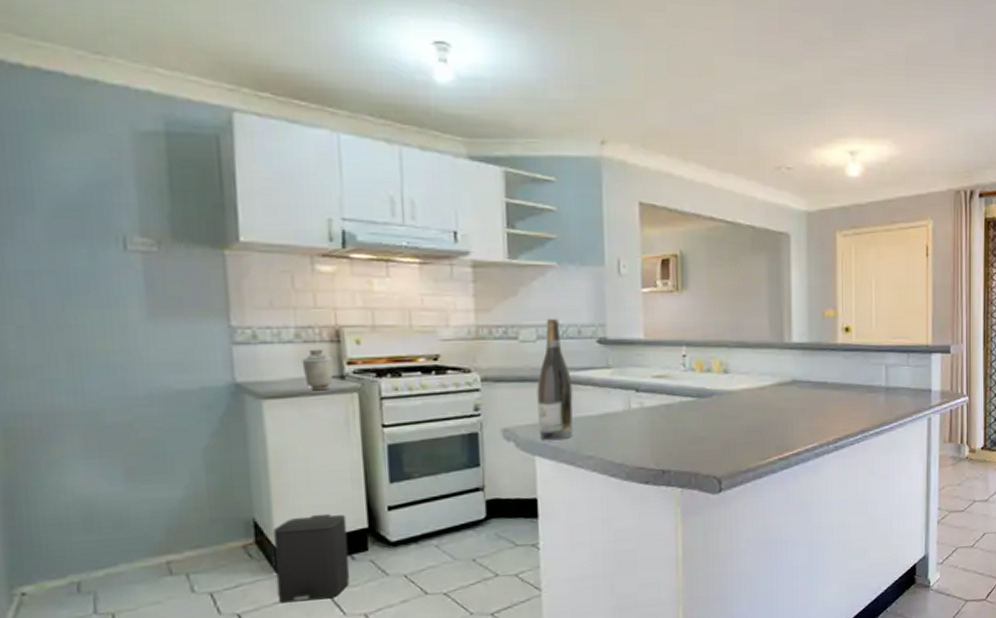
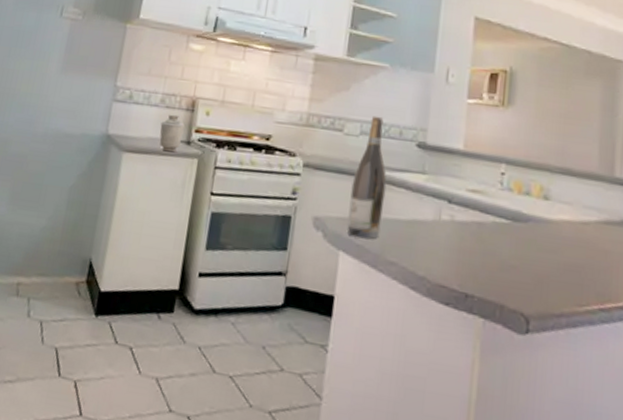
pedal bin: present [272,513,350,603] -> none [90,265,163,354]

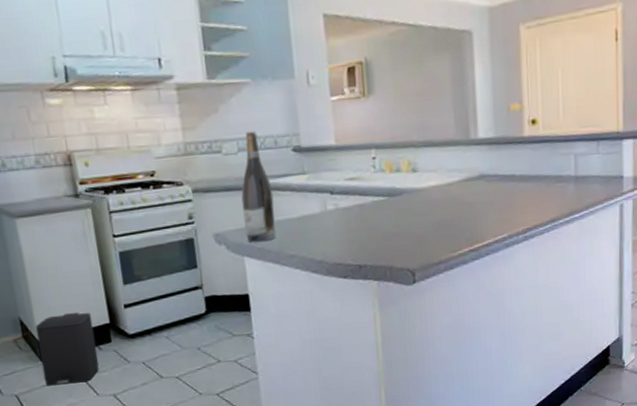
pedal bin: none [90,265,163,354] -> present [35,311,99,386]
vase: present [159,114,185,153] -> none [43,172,69,209]

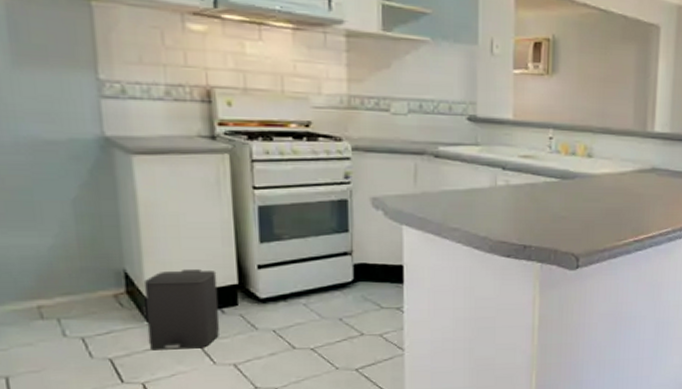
wine bottle: present [241,130,276,243] -> none [406,92,442,212]

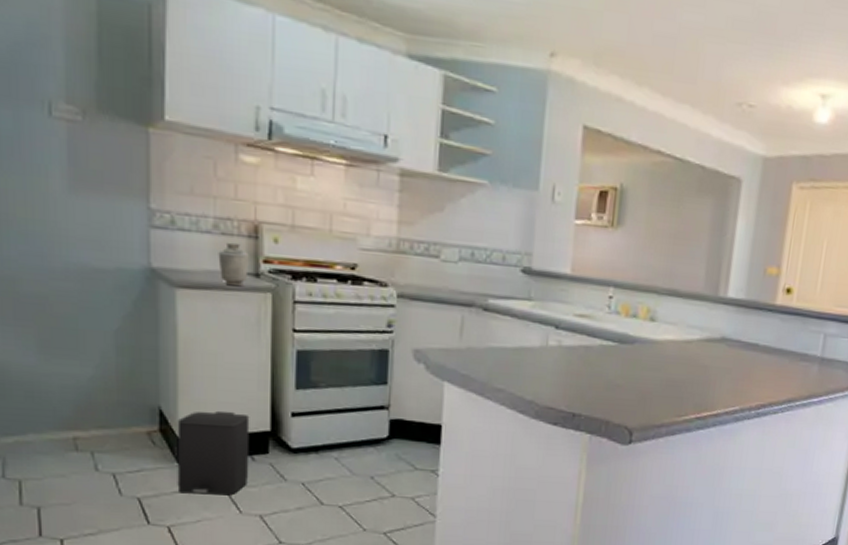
vase: none [172,107,204,150] -> present [218,242,249,287]

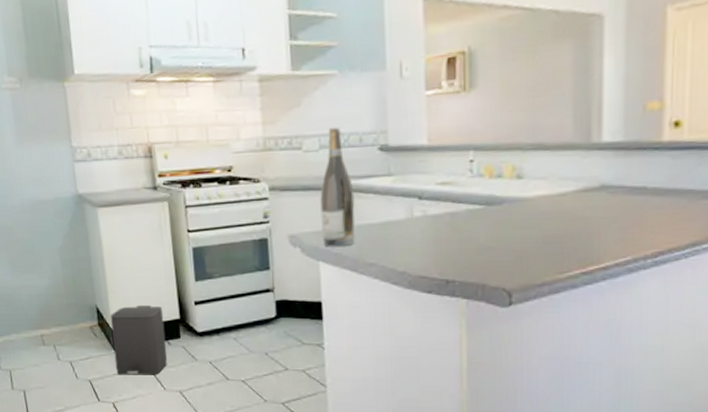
vase: present [218,242,249,287] -> none [124,163,148,200]
wine bottle: none [450,239,491,369] -> present [320,126,356,247]

